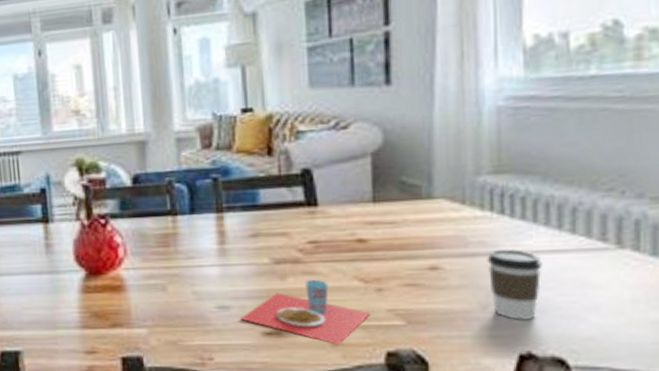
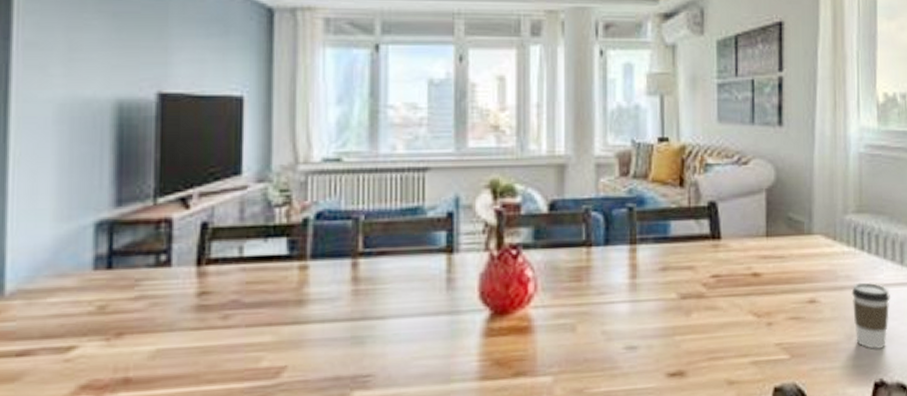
place setting: present [240,279,372,345] -> none [647,314,763,383]

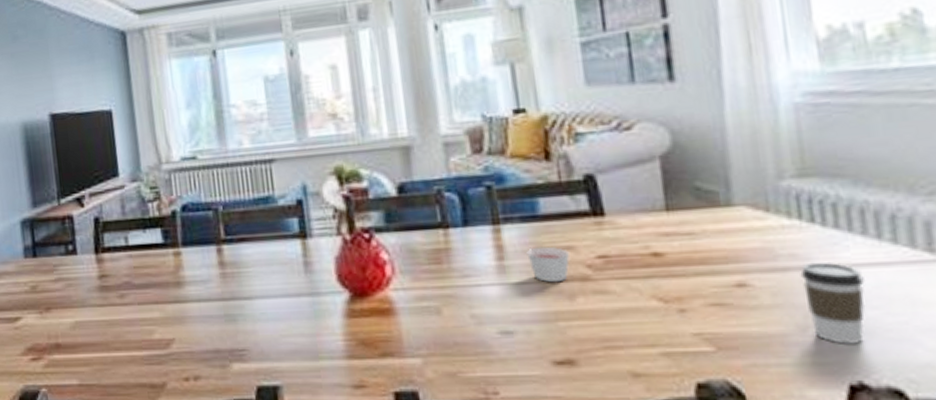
candle: none [656,266,690,300] -> present [526,246,570,283]

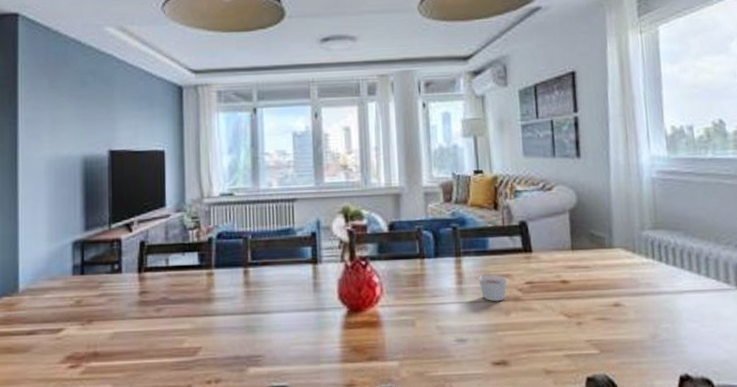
coffee cup: present [800,261,866,344] -> none [652,289,690,347]

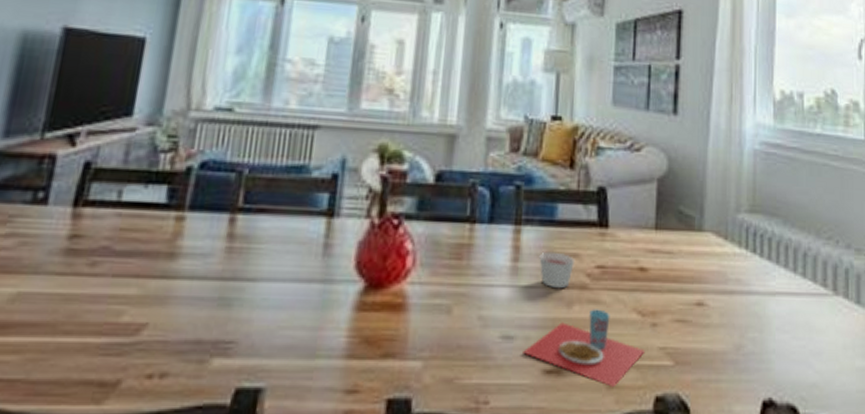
place setting: none [475,314,575,372] -> present [523,309,646,387]

